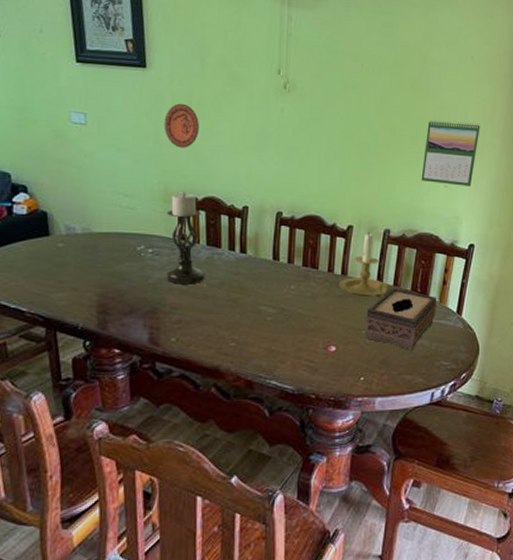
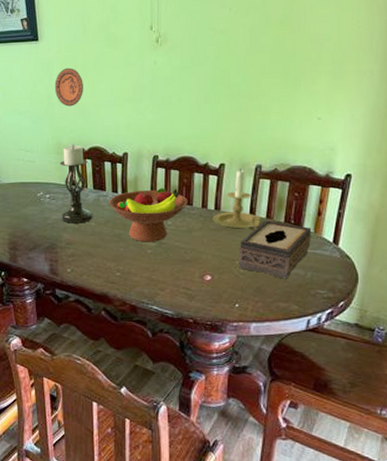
fruit bowl: none [224,248,313,309] -> present [109,188,188,243]
calendar: present [421,119,480,187] -> none [293,51,357,117]

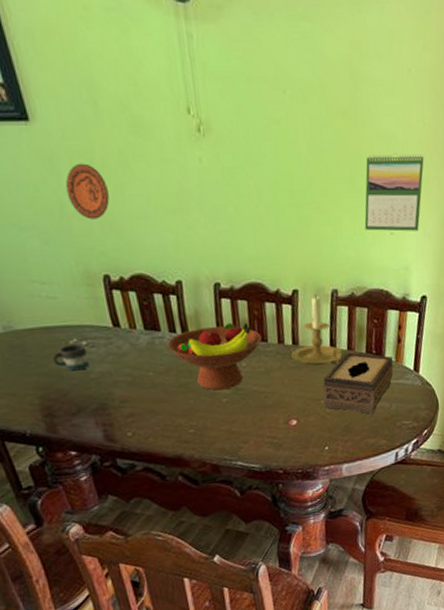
mug: none [23,196,49,217] -> present [51,344,90,371]
candle holder: present [59,144,93,223] -> none [92,271,150,376]
calendar: none [293,51,357,117] -> present [364,153,424,232]

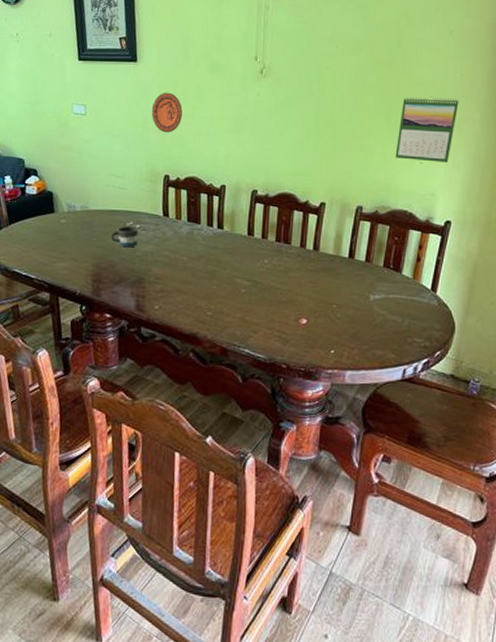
fruit bowl: present [166,322,262,391] -> none [203,224,286,281]
candle holder: present [291,294,344,365] -> none [311,208,362,273]
tissue box: present [322,352,394,414] -> none [336,264,411,326]

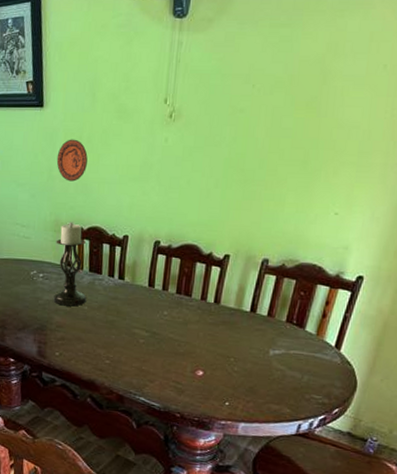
mug: present [110,226,139,248] -> none [15,275,42,296]
candle holder: none [151,172,186,257] -> present [53,221,87,307]
calendar: present [395,96,459,163] -> none [308,140,386,214]

